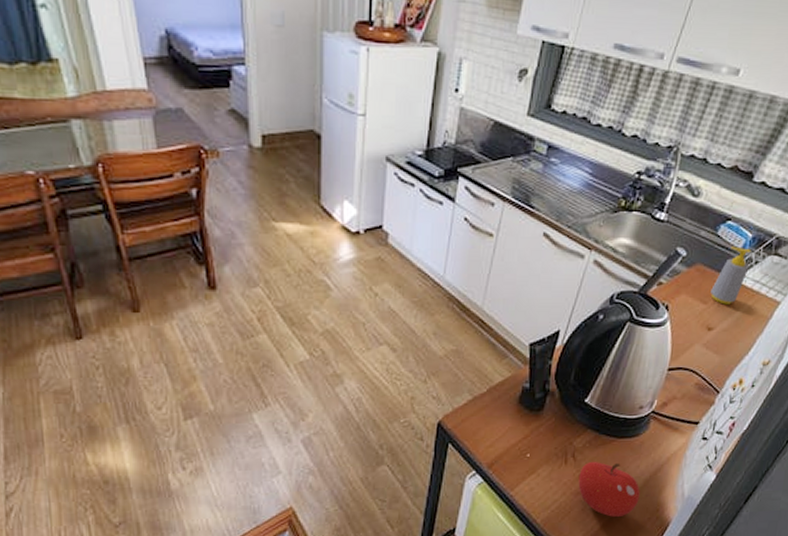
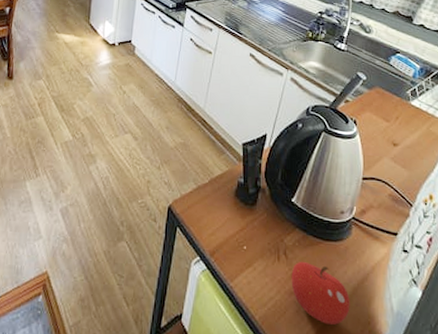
soap bottle: present [710,246,751,305] -> none [391,74,422,124]

